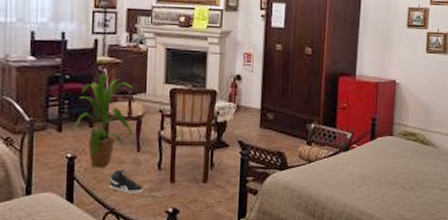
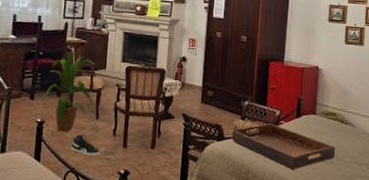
serving tray: none [296,148,416,199] -> present [231,123,336,170]

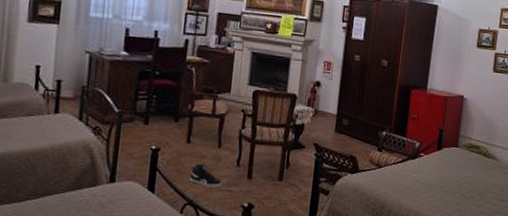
house plant: present [40,52,98,133] -> none [156,72,221,162]
serving tray: present [231,123,336,170] -> none [366,155,477,205]

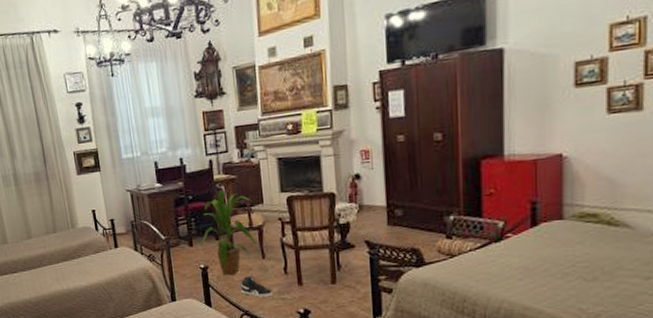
house plant: none [156,72,221,162] -> present [200,190,258,276]

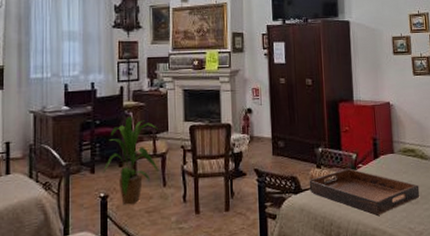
sneaker: present [240,276,272,297] -> none [139,205,170,228]
serving tray: none [435,238,601,293] -> present [309,168,420,216]

